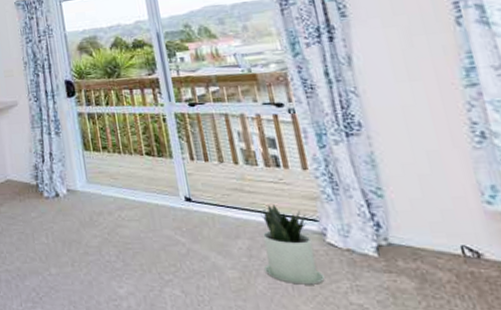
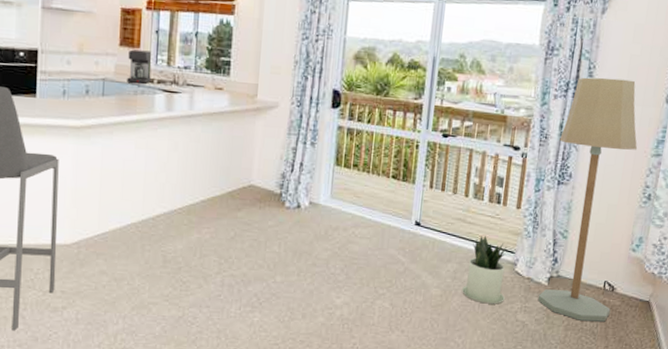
floor lamp: none [329,10,488,300] -> present [537,77,638,322]

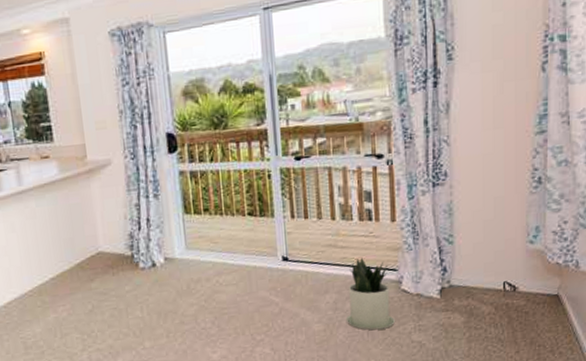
floor lamp: present [537,77,638,322] -> none [427,53,518,330]

